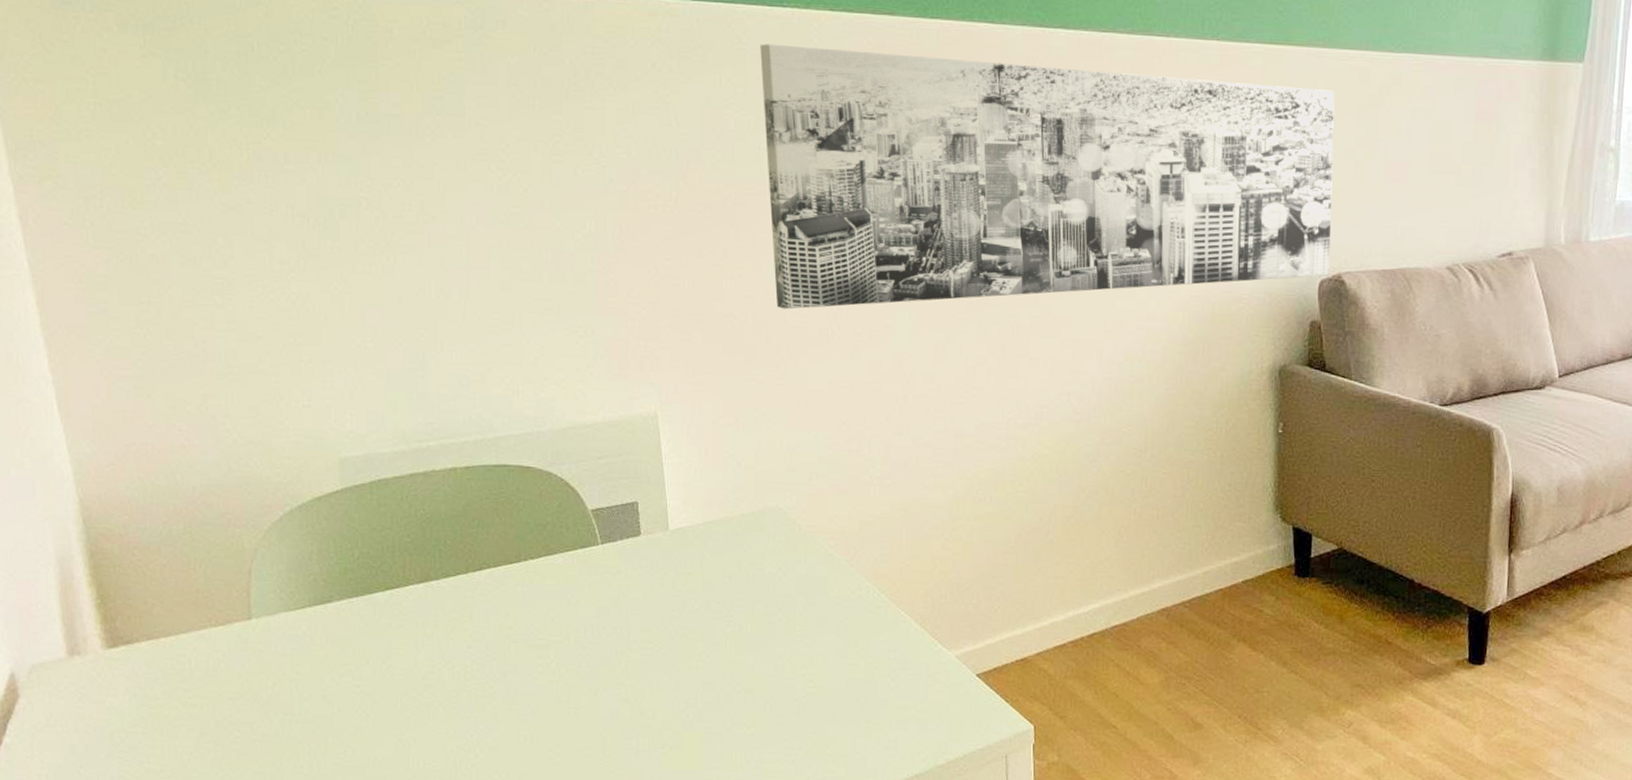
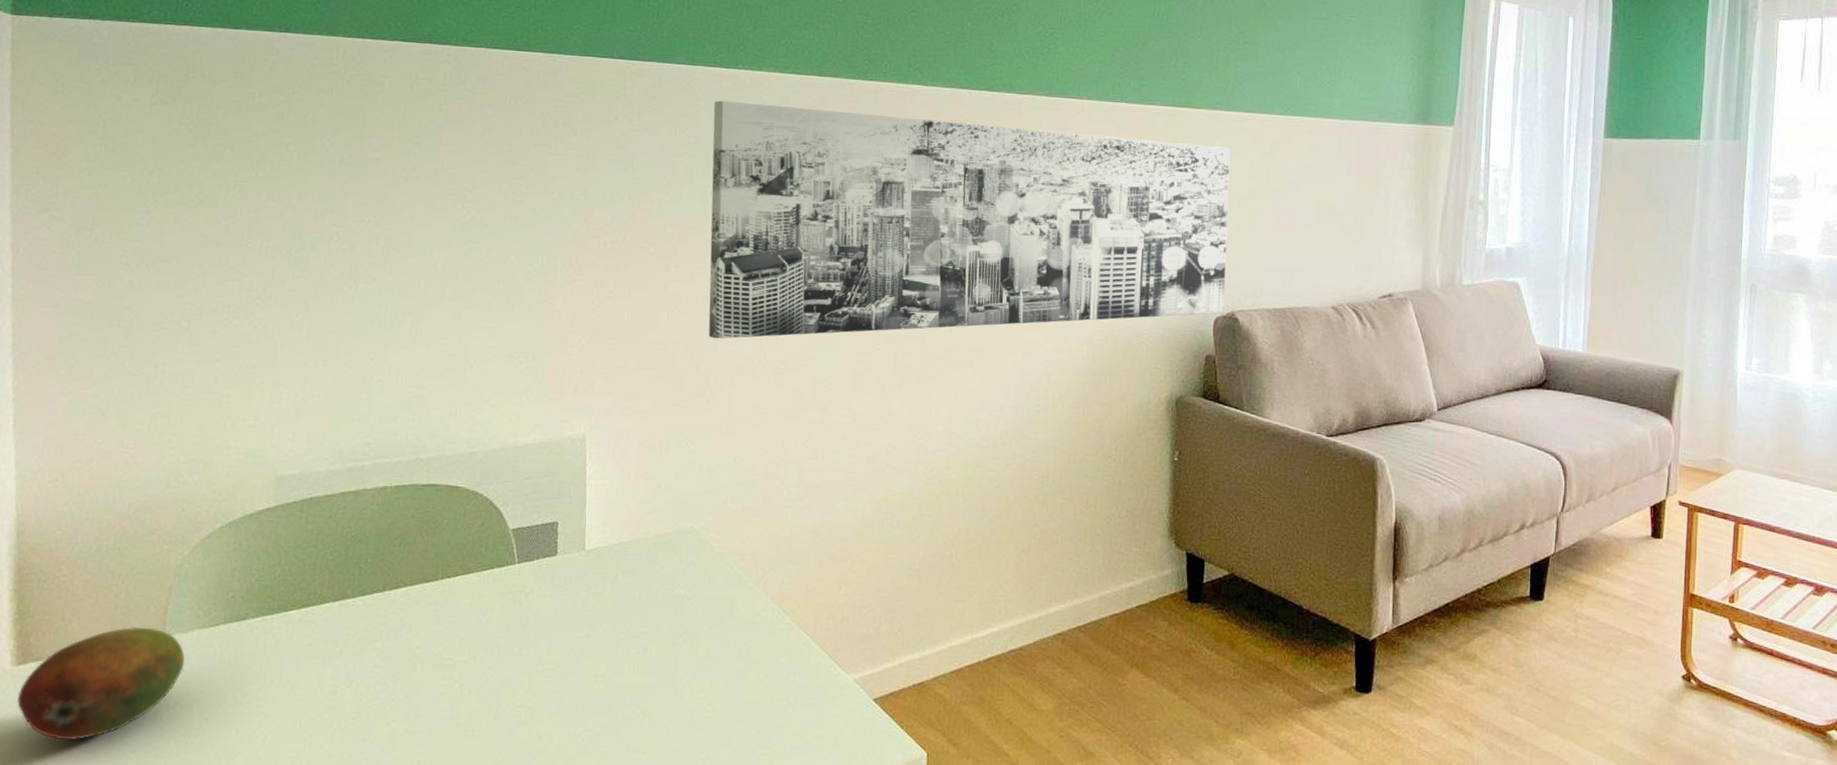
fruit: none [115,610,276,721] -> present [17,626,185,741]

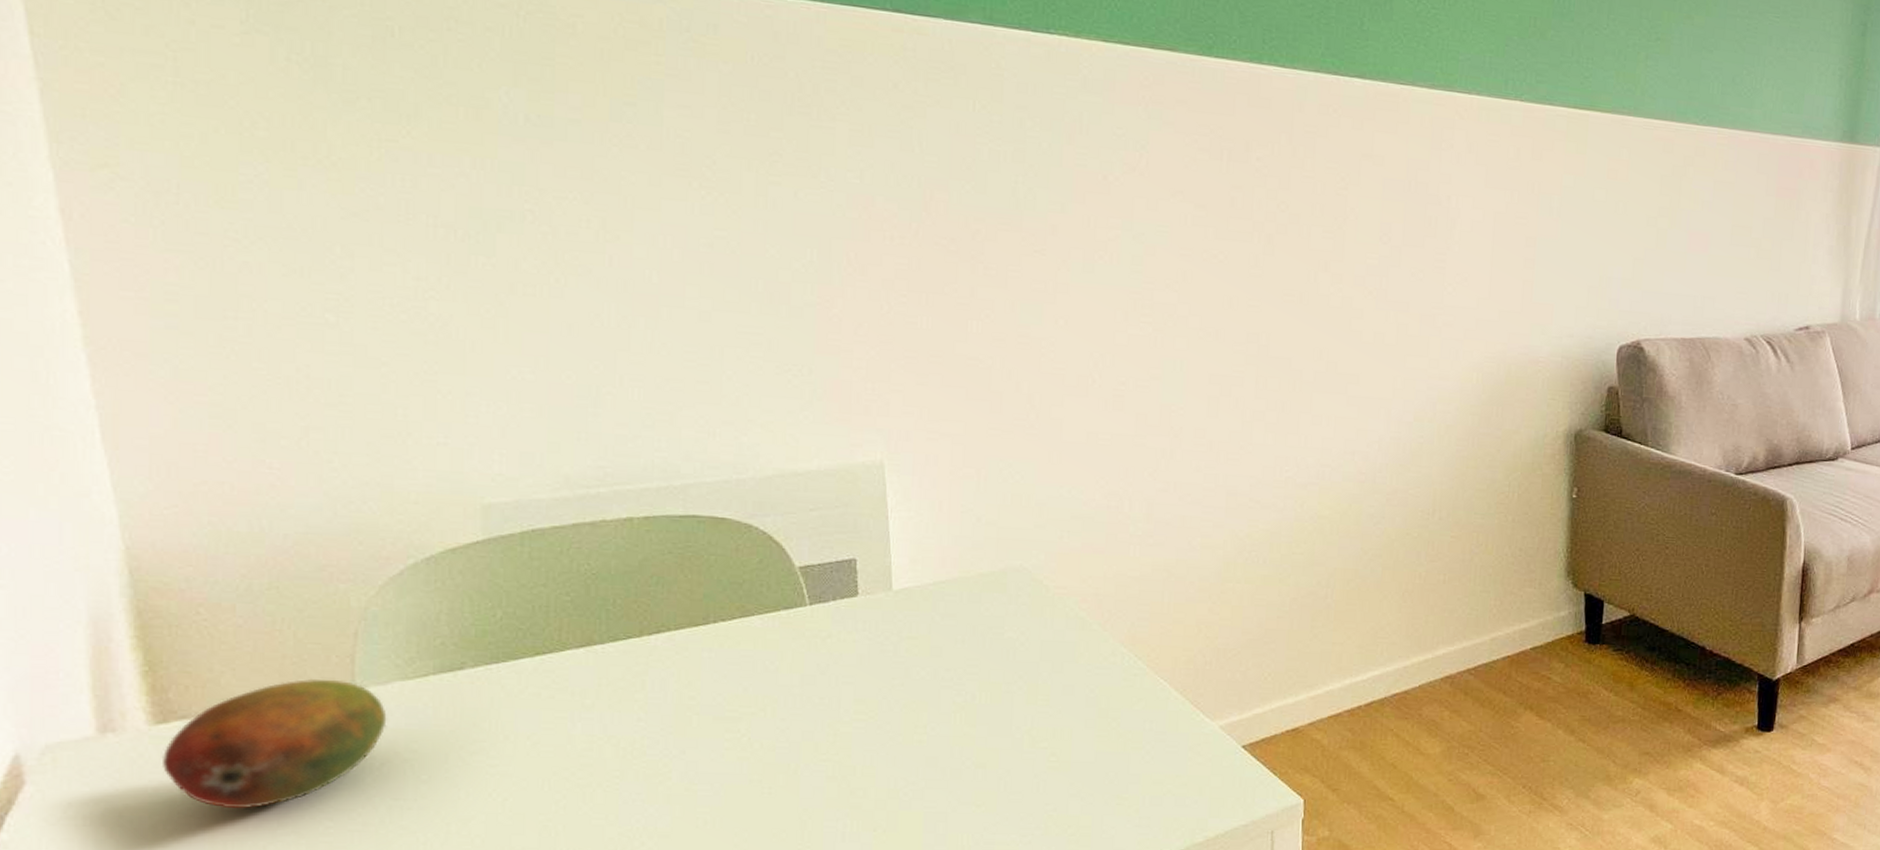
wall art: present [708,100,1231,339] -> none [1021,71,1639,355]

